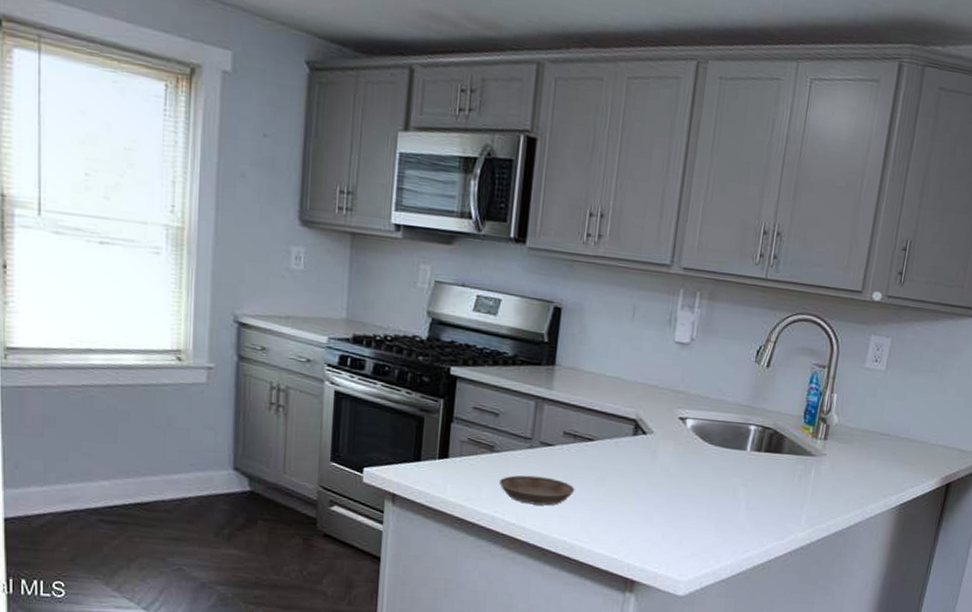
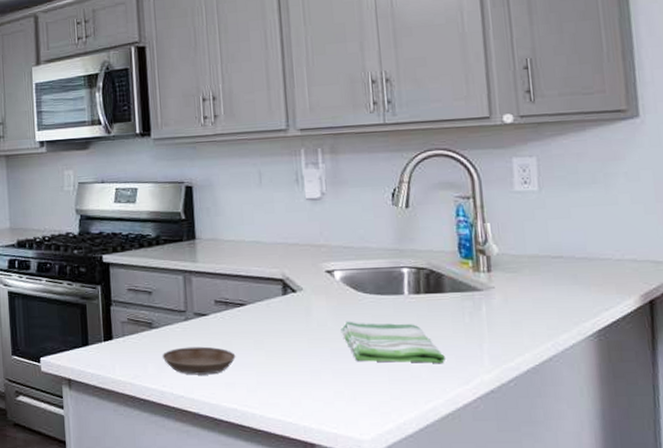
dish towel: none [681,469,769,518] -> present [340,321,445,363]

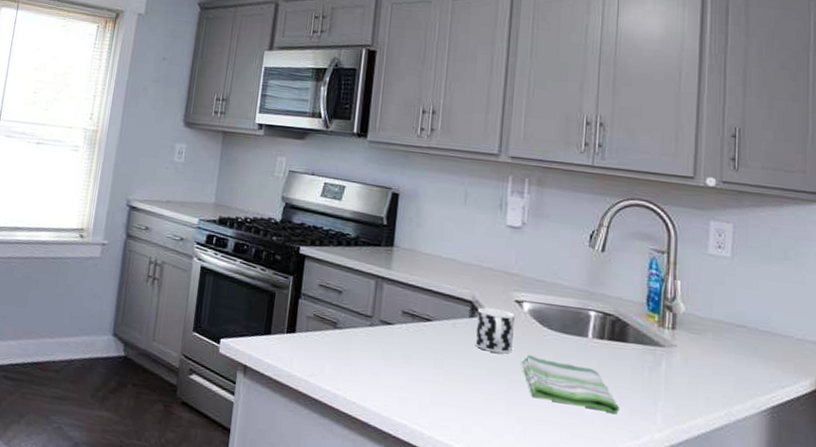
saucer: present [162,346,236,375] -> none [341,352,414,386]
cup: none [289,282,330,325] -> present [475,307,514,354]

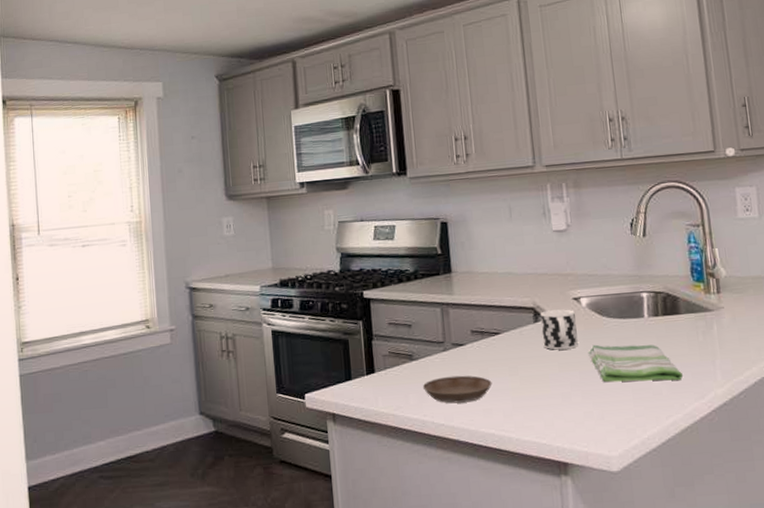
saucer: none [341,352,414,386] -> present [422,375,492,404]

